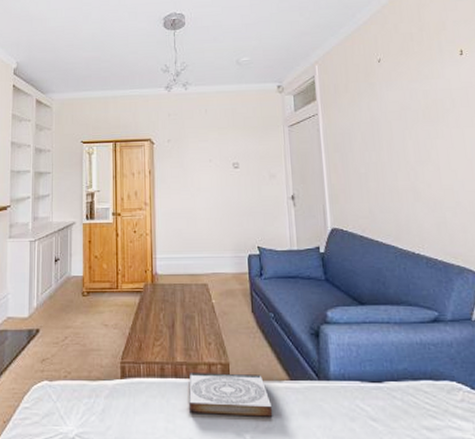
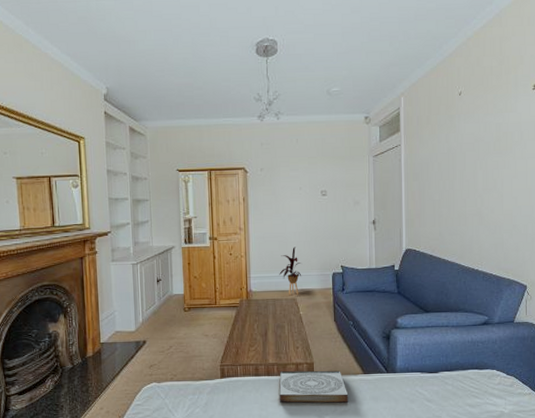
house plant: none [188,224,214,279] -> present [279,247,302,295]

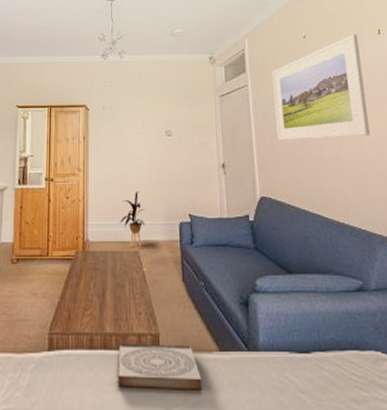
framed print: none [425,90,513,197] -> present [272,34,370,140]

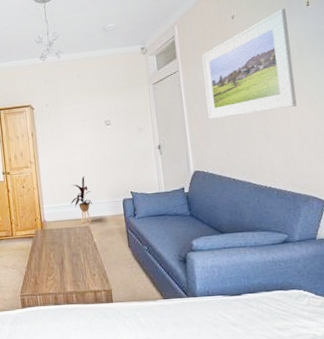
book: present [118,344,203,390] -> none [79,297,150,331]

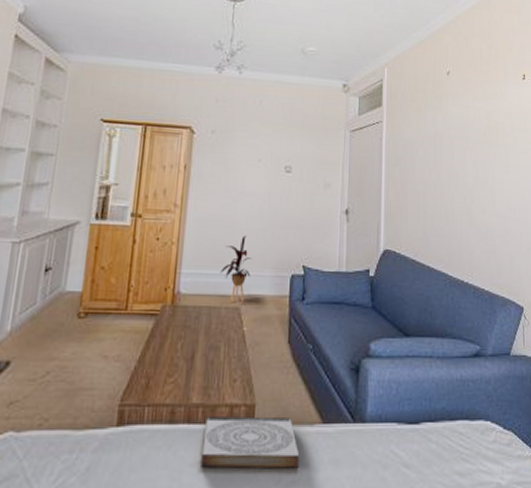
book: none [79,297,150,331] -> present [201,416,300,469]
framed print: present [201,9,297,119] -> none [409,76,504,190]

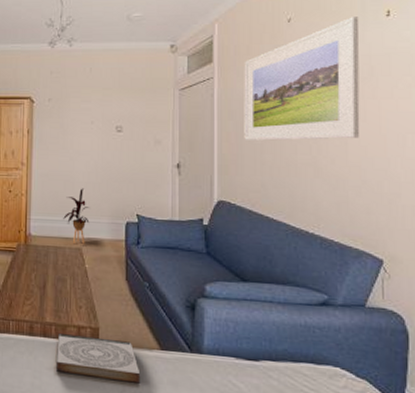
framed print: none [409,76,504,190] -> present [244,17,360,141]

